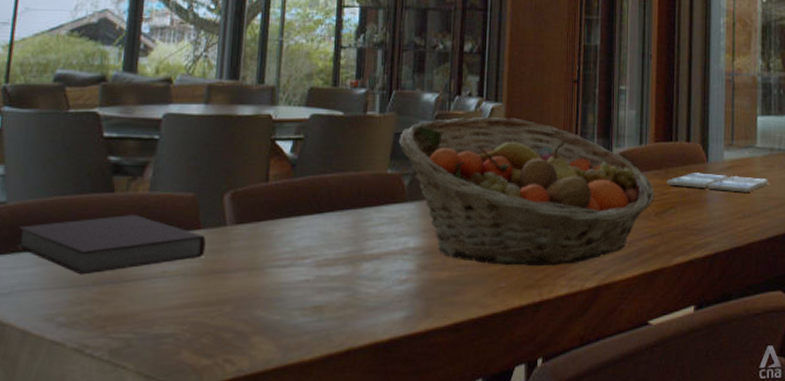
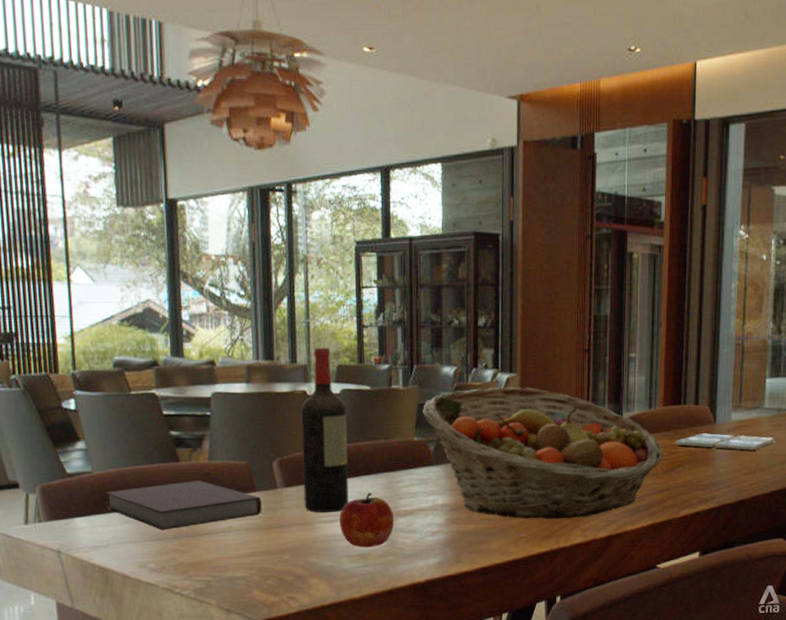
wine bottle: none [255,68,315,256] -> present [301,347,349,513]
apple: none [295,232,359,299] -> present [340,492,395,548]

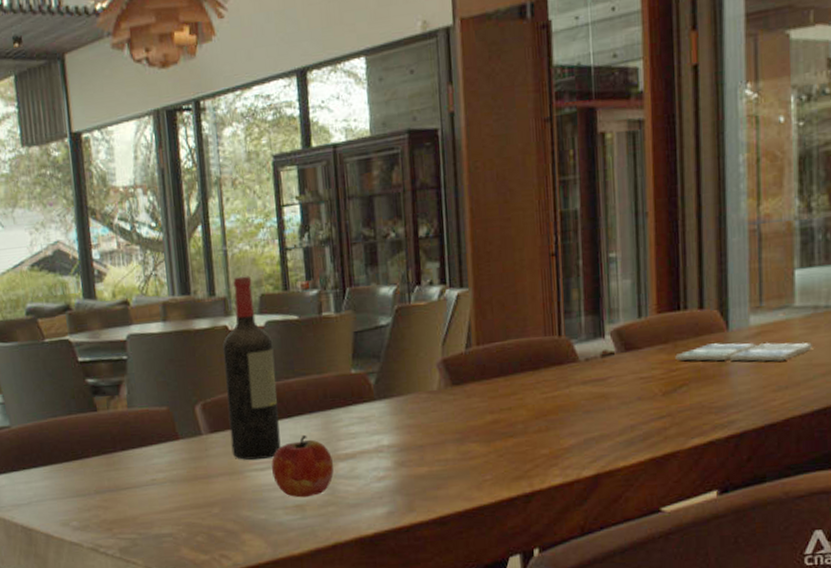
notebook: present [105,480,262,530] -> none [24,430,187,486]
fruit basket: present [423,386,663,520] -> none [359,303,661,458]

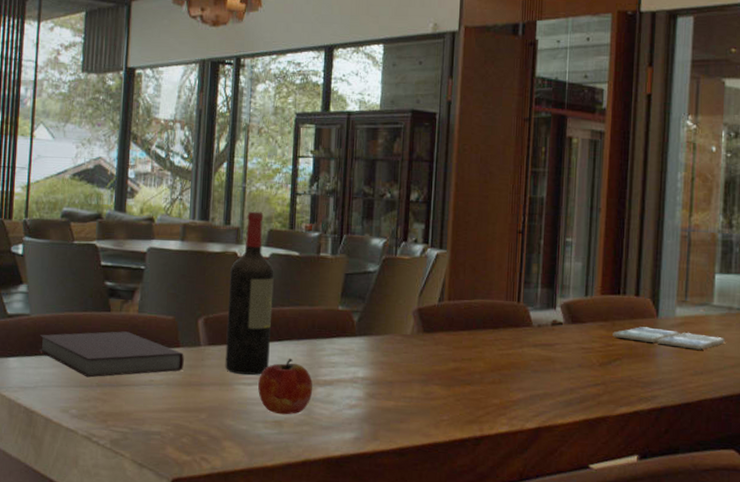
notebook: none [24,430,187,486] -> present [38,331,184,378]

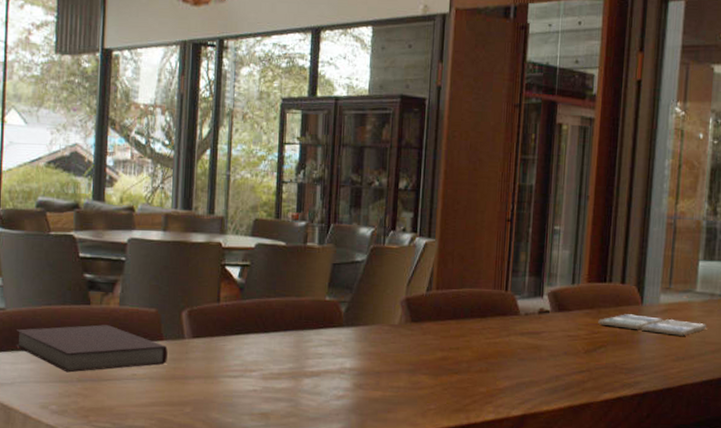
wine bottle: present [225,211,274,376] -> none [210,200,260,368]
apple: present [258,358,313,415] -> none [244,349,300,407]

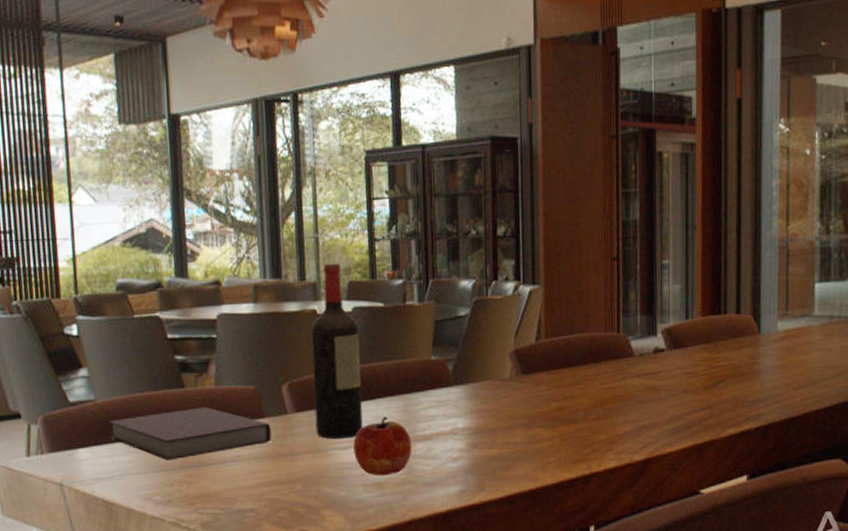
wine bottle: none [210,200,260,368] -> present [311,263,363,440]
apple: none [244,349,300,407] -> present [353,416,412,476]
drink coaster: present [598,314,706,336] -> none [716,344,827,363]

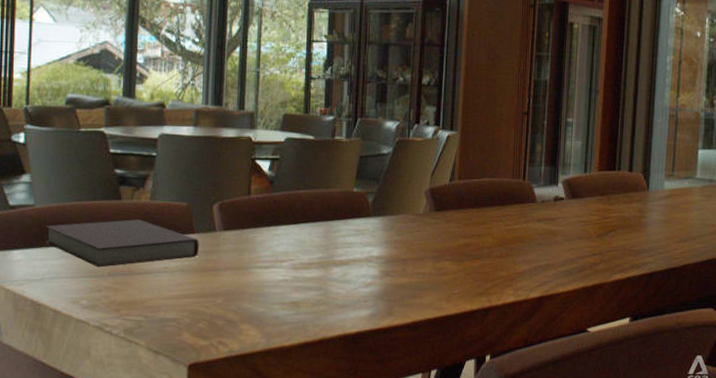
wine bottle: present [311,263,363,440] -> none [241,96,289,259]
apple: present [353,416,412,476] -> none [275,240,329,296]

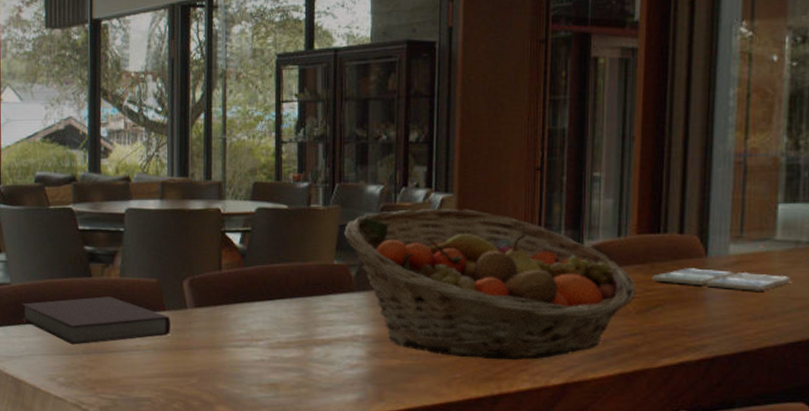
fruit basket: none [364,143,597,278] -> present [344,208,636,361]
drink coaster: none [608,200,706,219] -> present [652,268,791,291]

